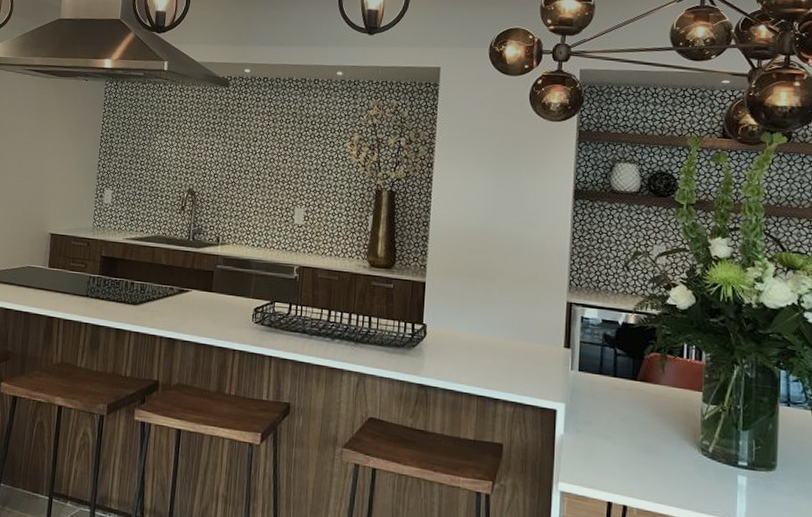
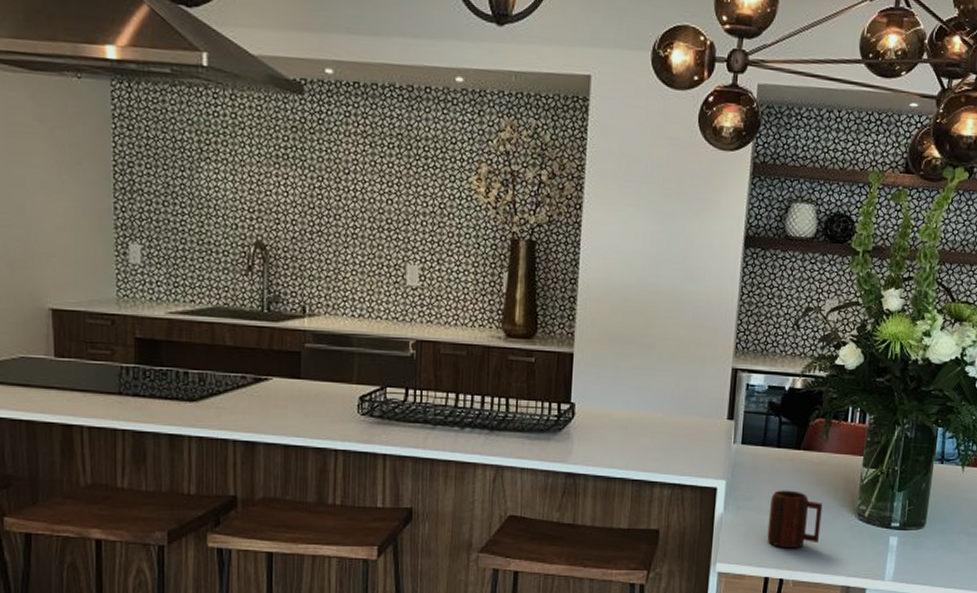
mug: none [608,417,663,477] -> present [767,490,823,549]

